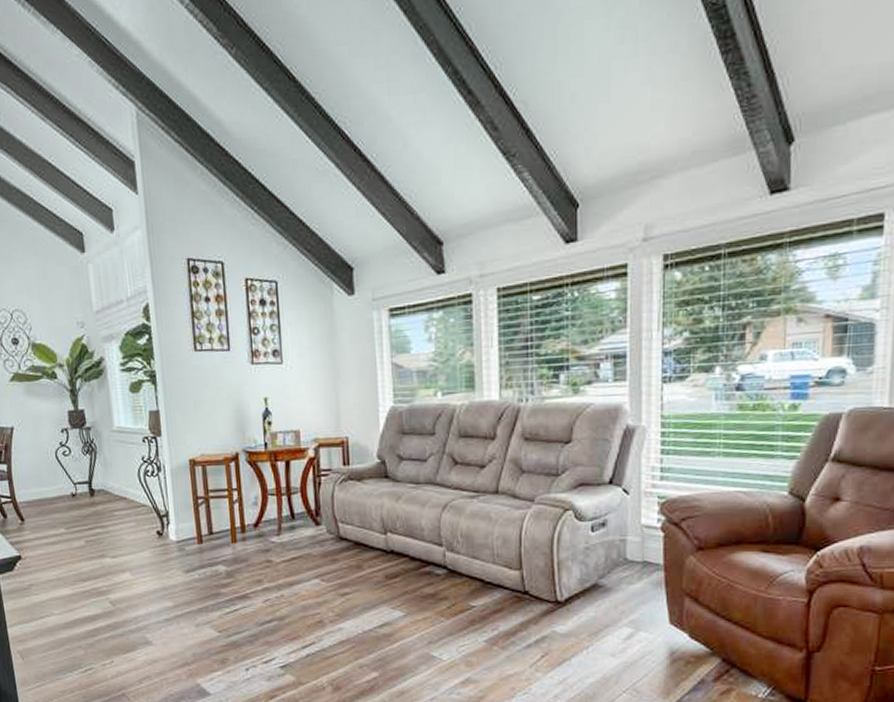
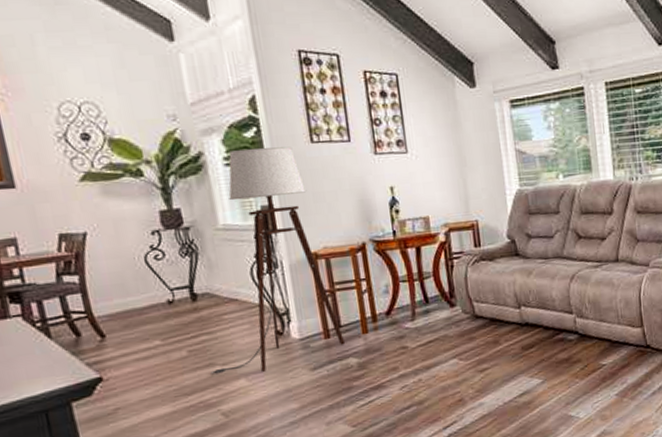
floor lamp: none [102,354,216,568] -> present [211,146,346,374]

